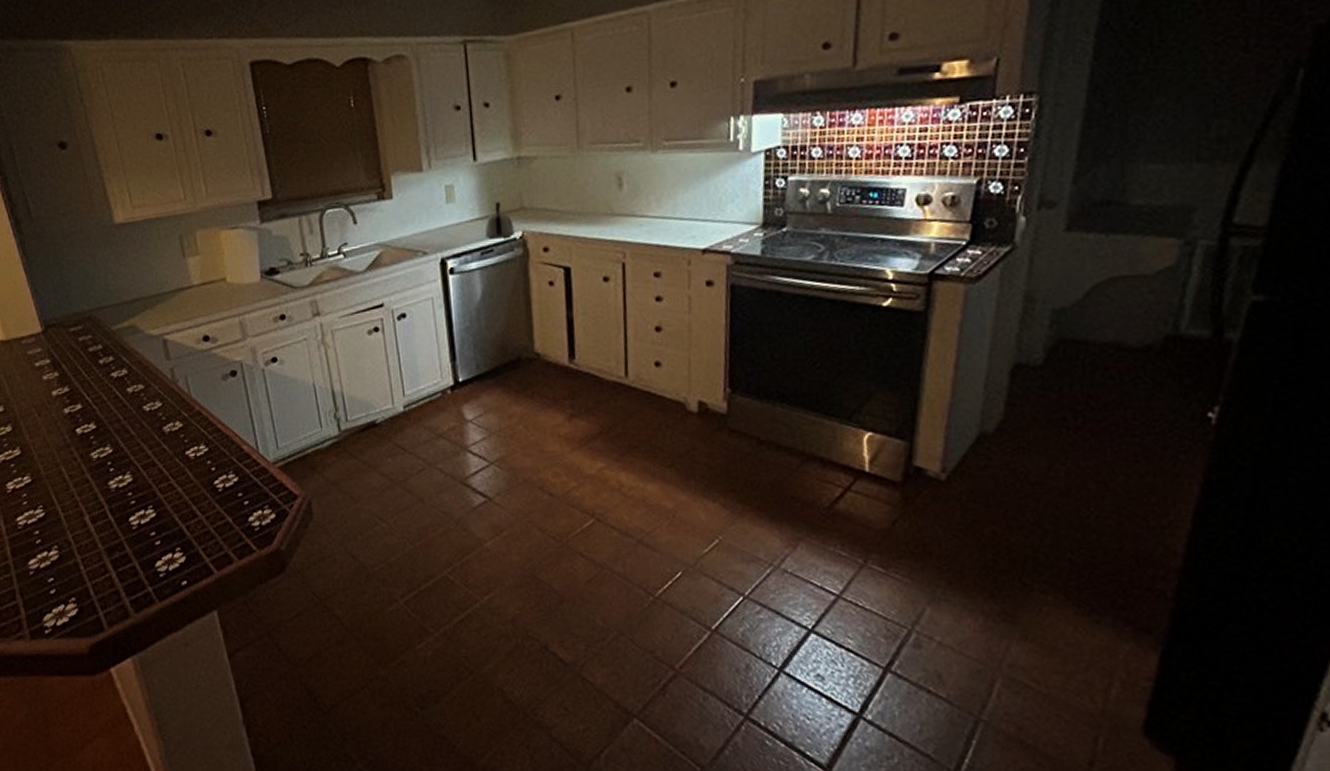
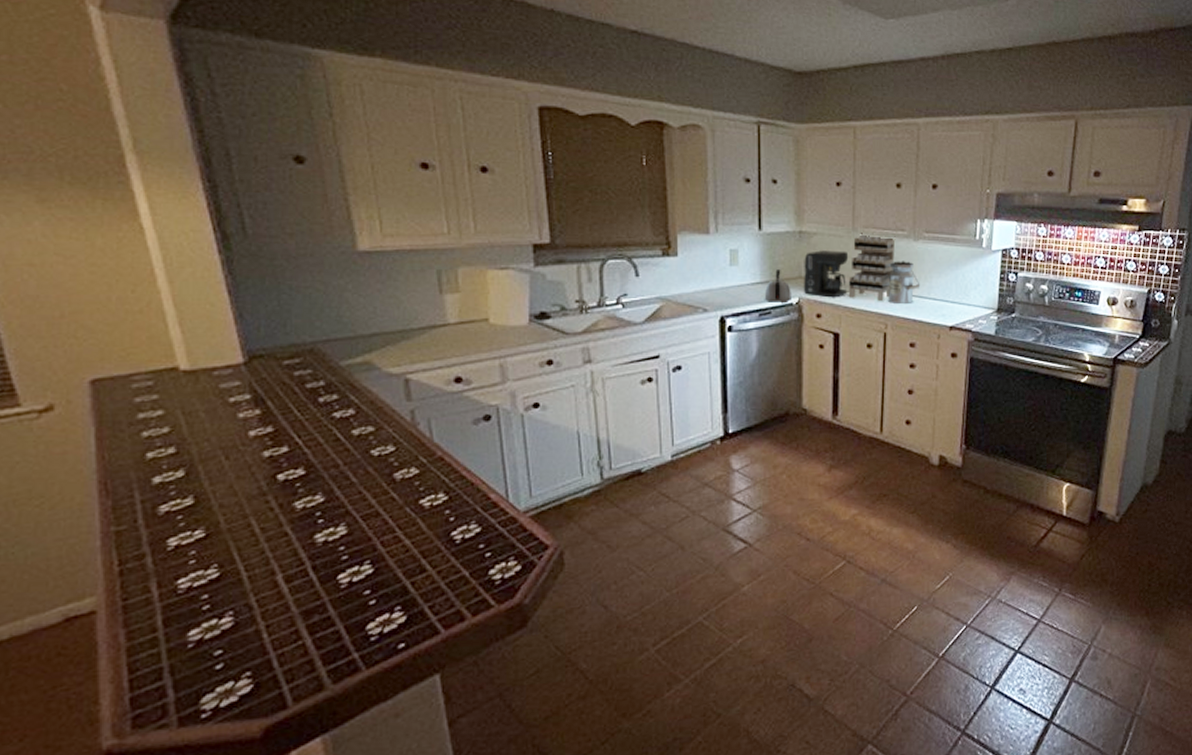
coffee maker: none [525,173,577,229] -> present [803,250,848,298]
spice rack: none [577,149,663,229] -> present [848,233,921,305]

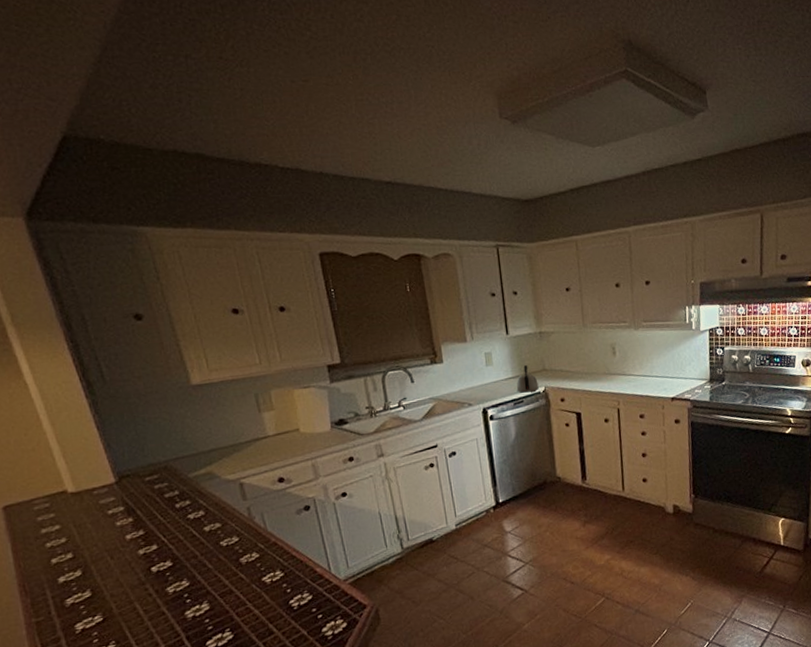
coffee maker: present [803,250,848,298] -> none [545,344,585,385]
spice rack: present [848,233,921,305] -> none [584,328,644,384]

